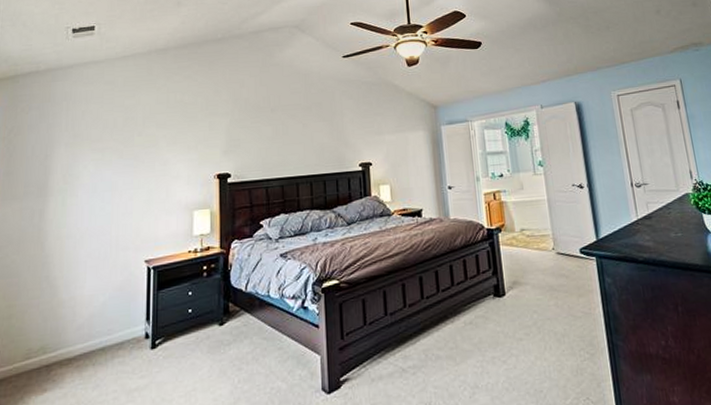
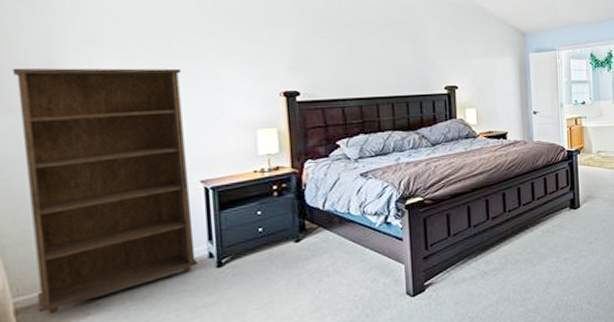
bookcase: none [9,156,139,389] -> present [11,67,198,315]

